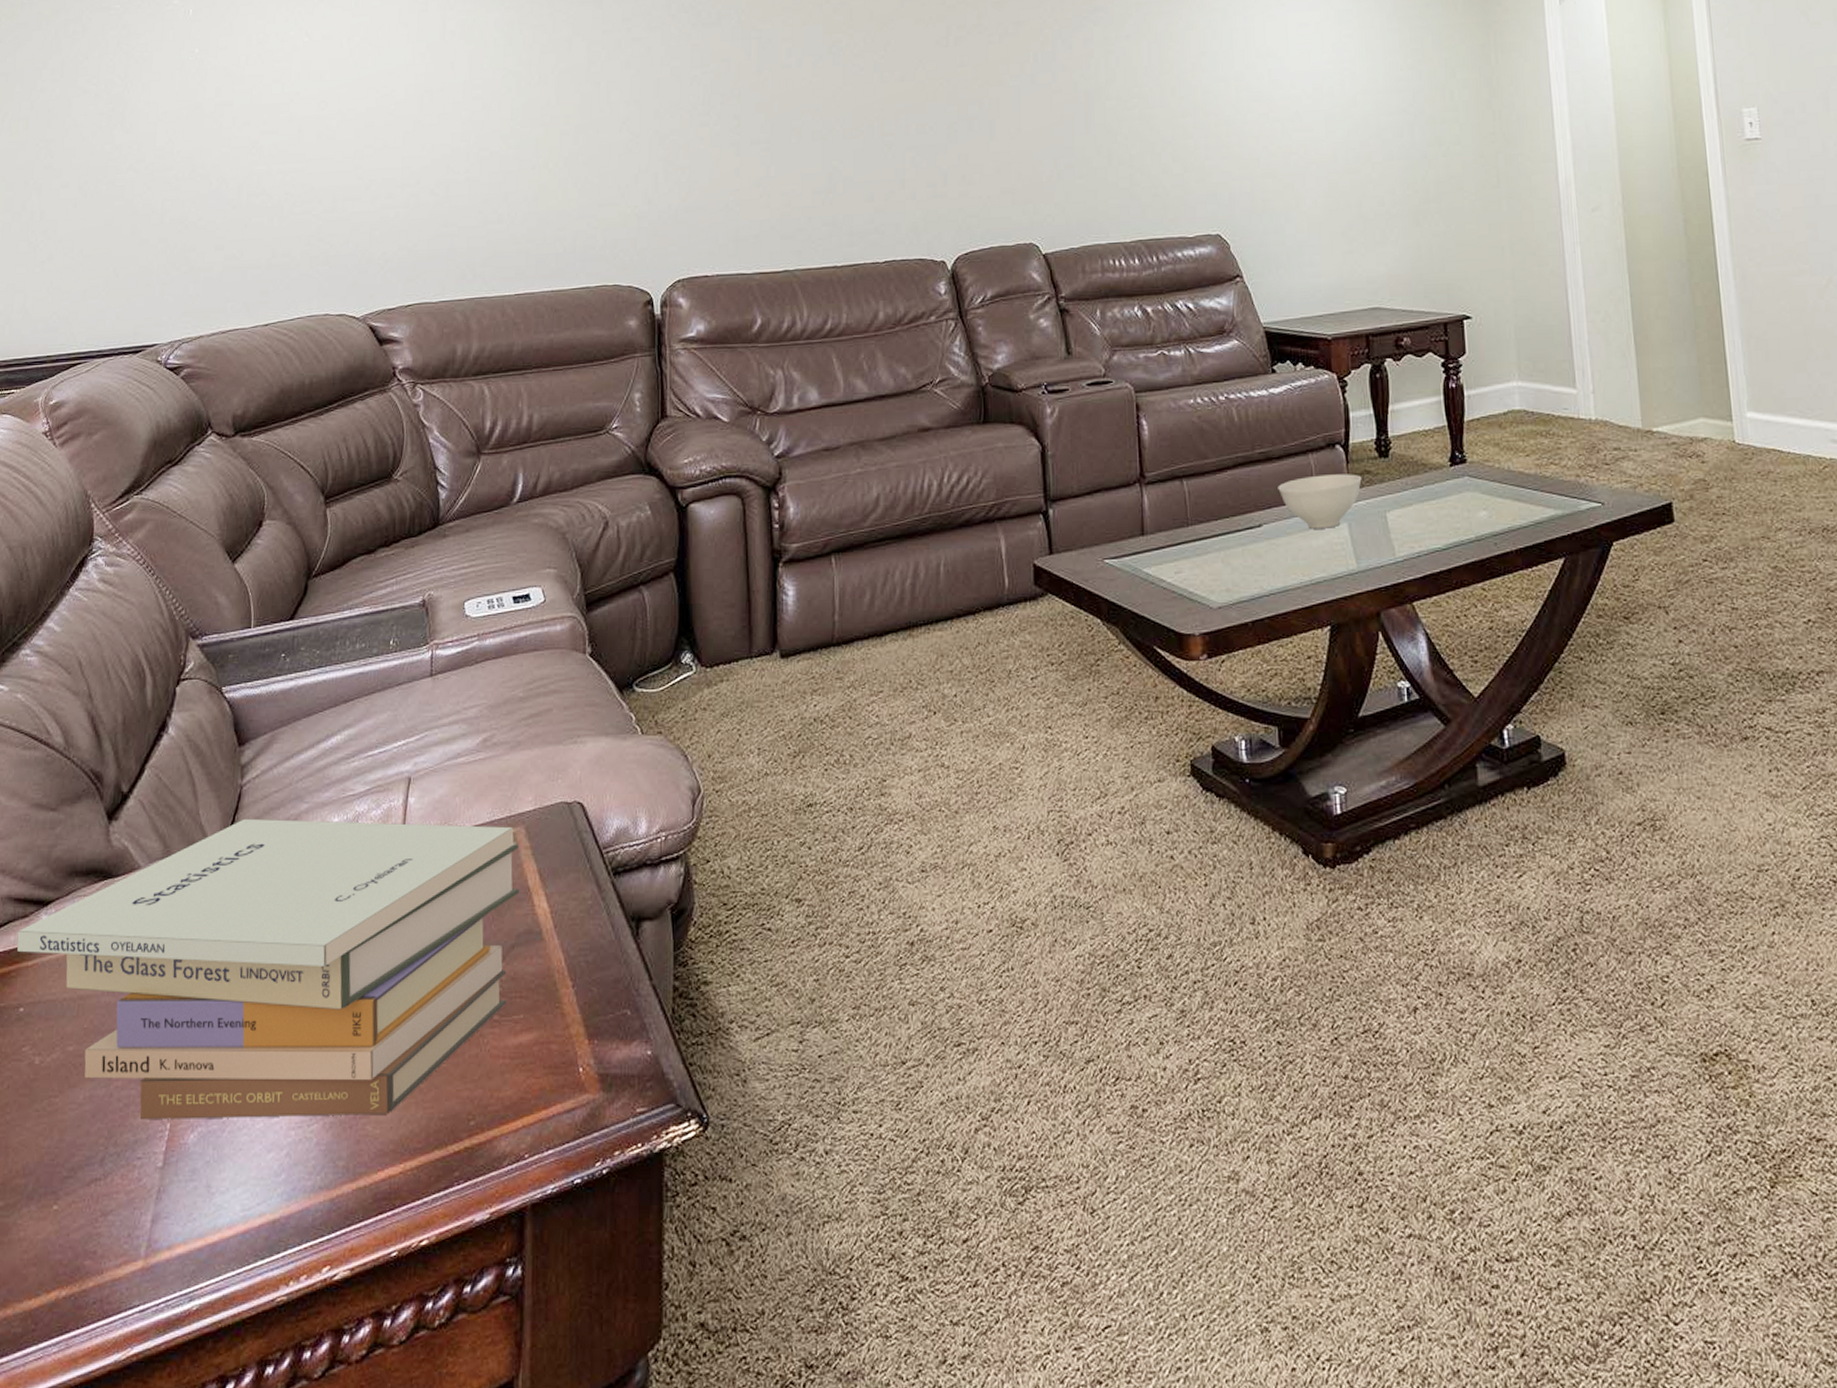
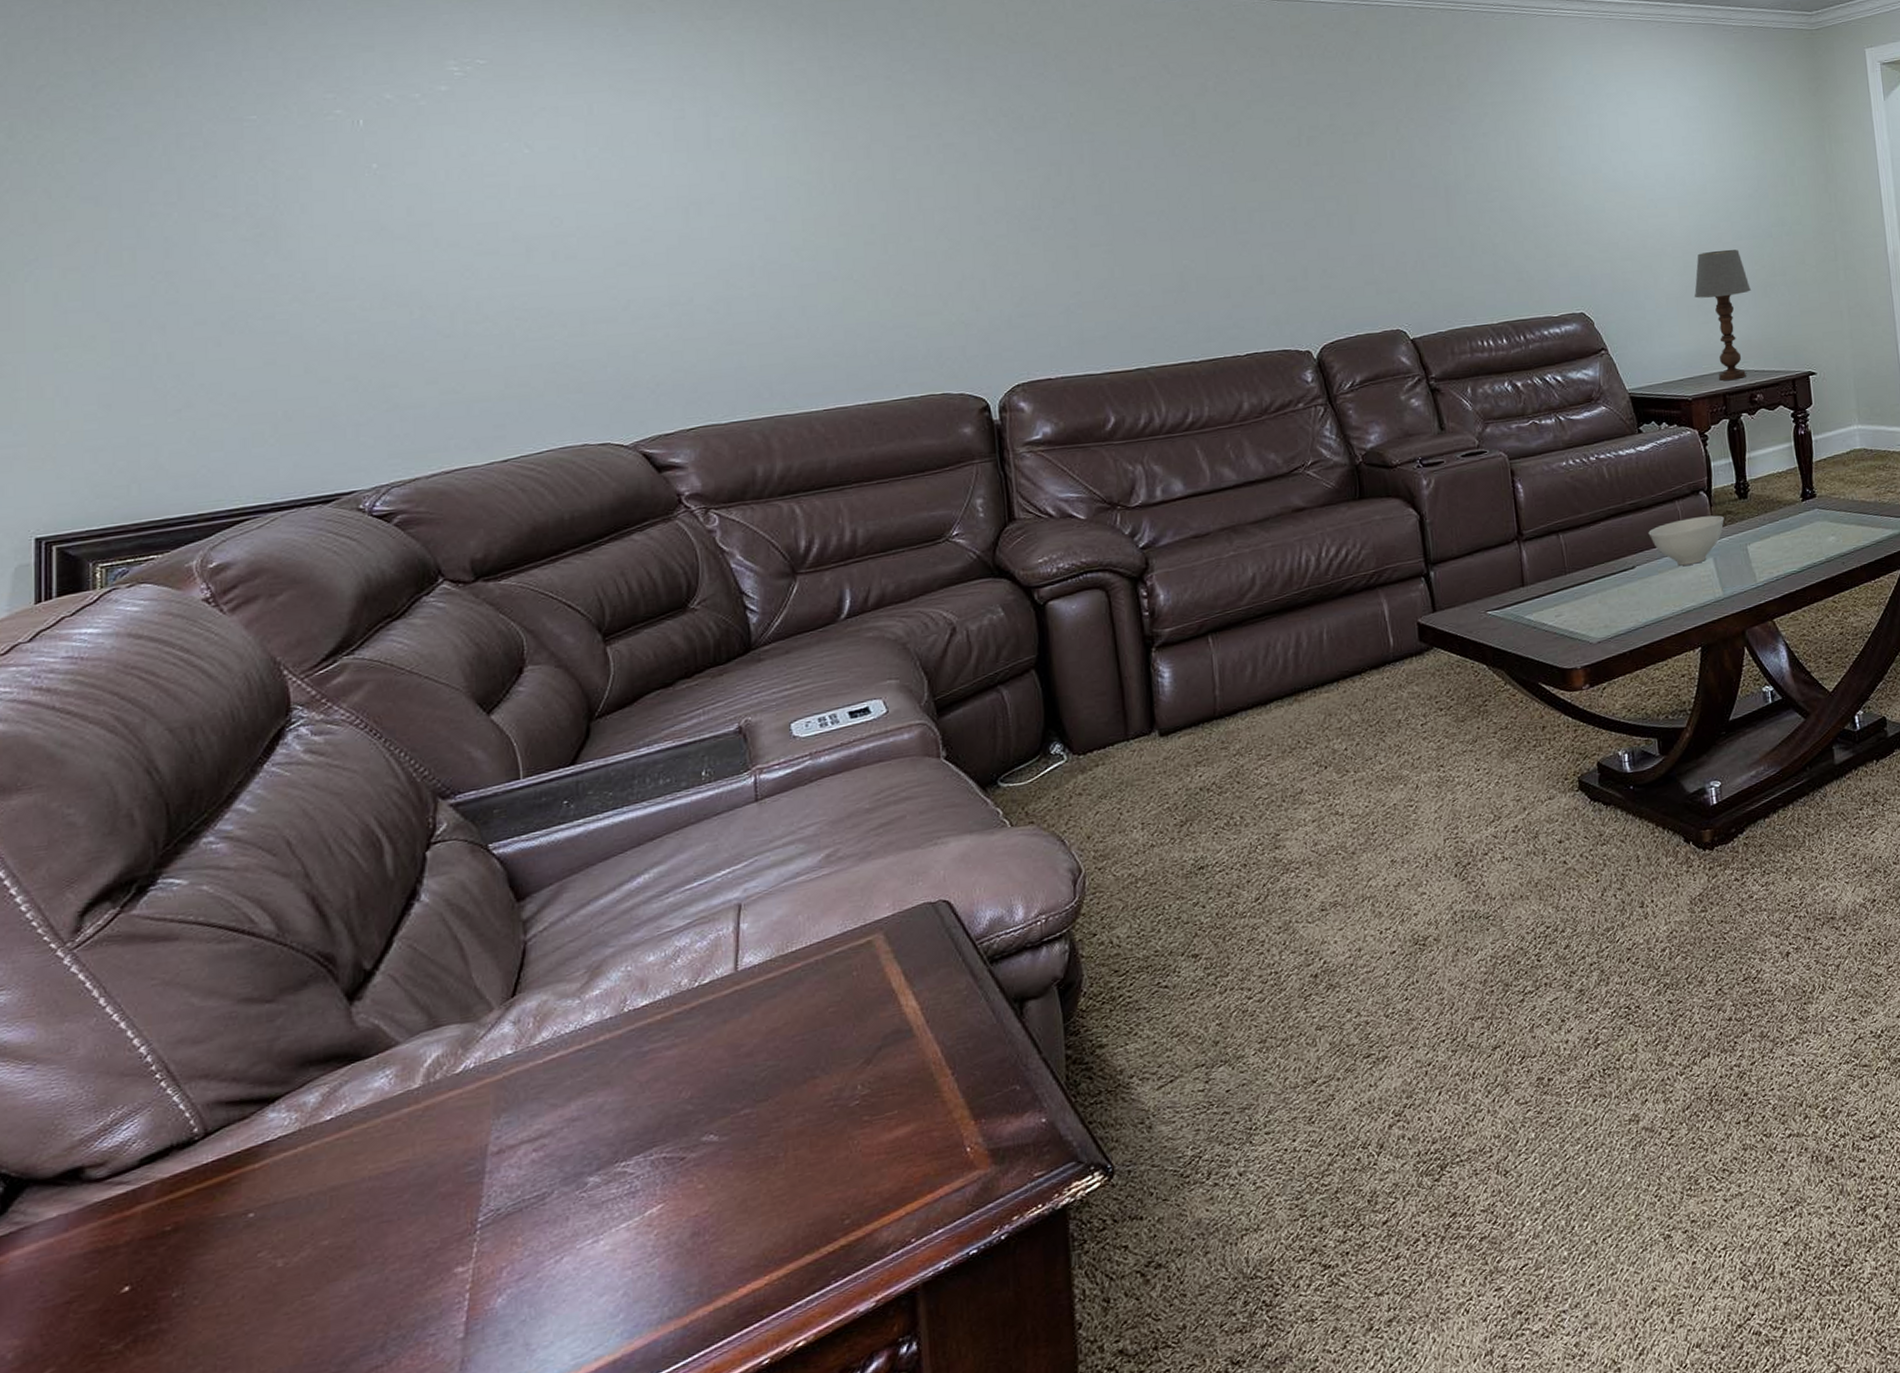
books: present [16,818,520,1120] -> none [235,935,883,1297]
table lamp: none [1338,170,1401,320] -> present [1694,249,1751,381]

